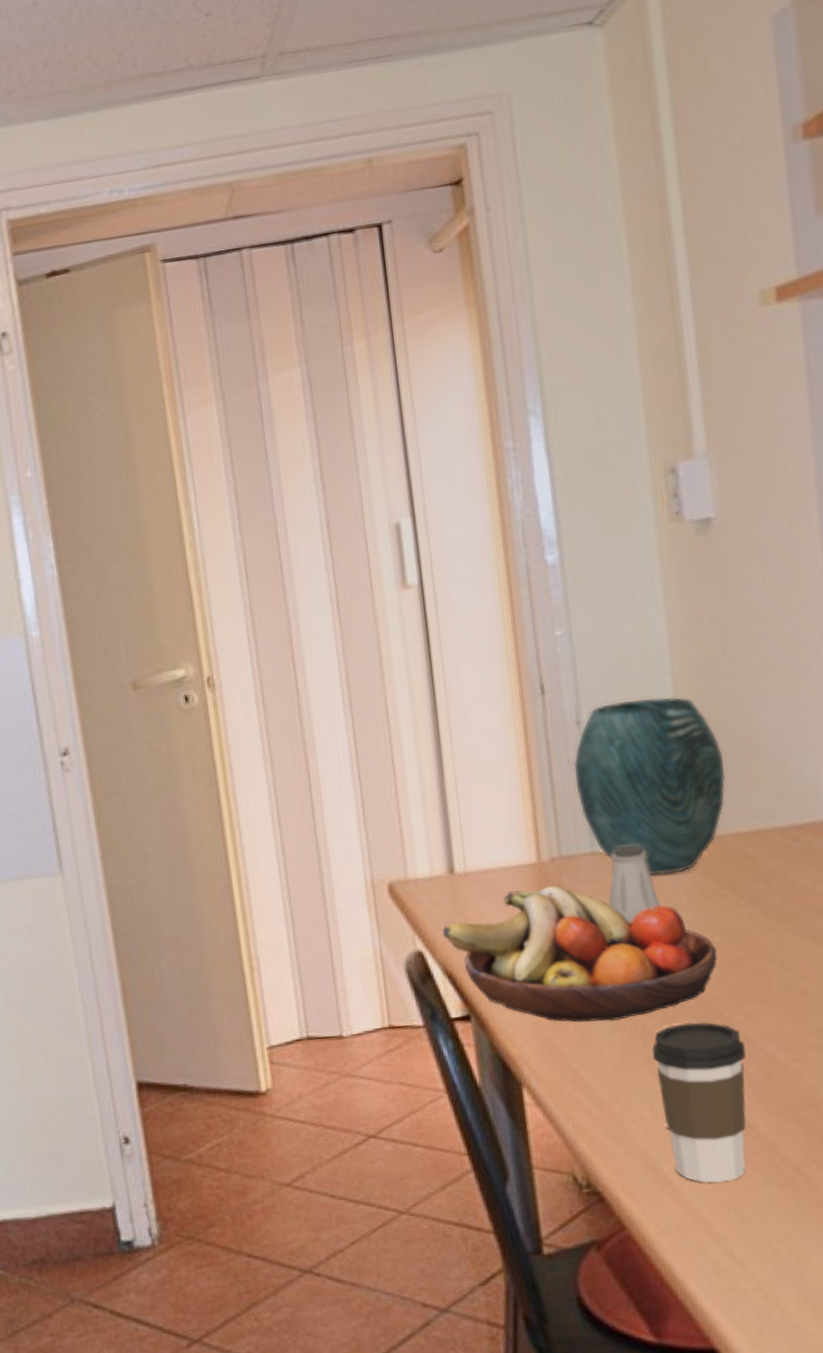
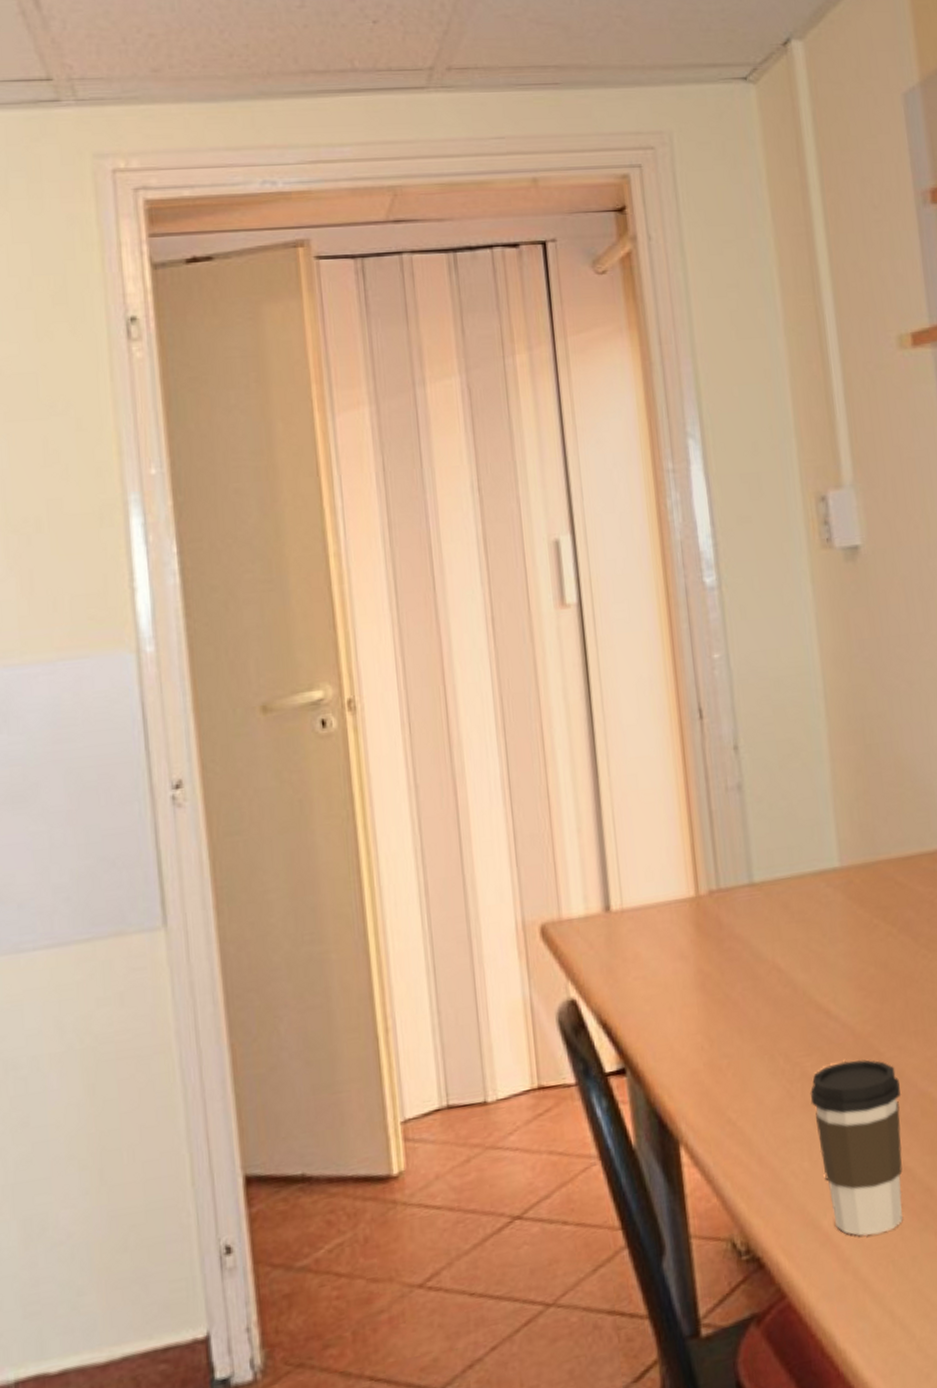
fruit bowl: present [443,885,718,1023] -> none [598,920,872,1069]
vase: present [573,696,726,875] -> none [731,721,877,906]
saltshaker: present [608,845,660,922] -> none [766,875,817,957]

